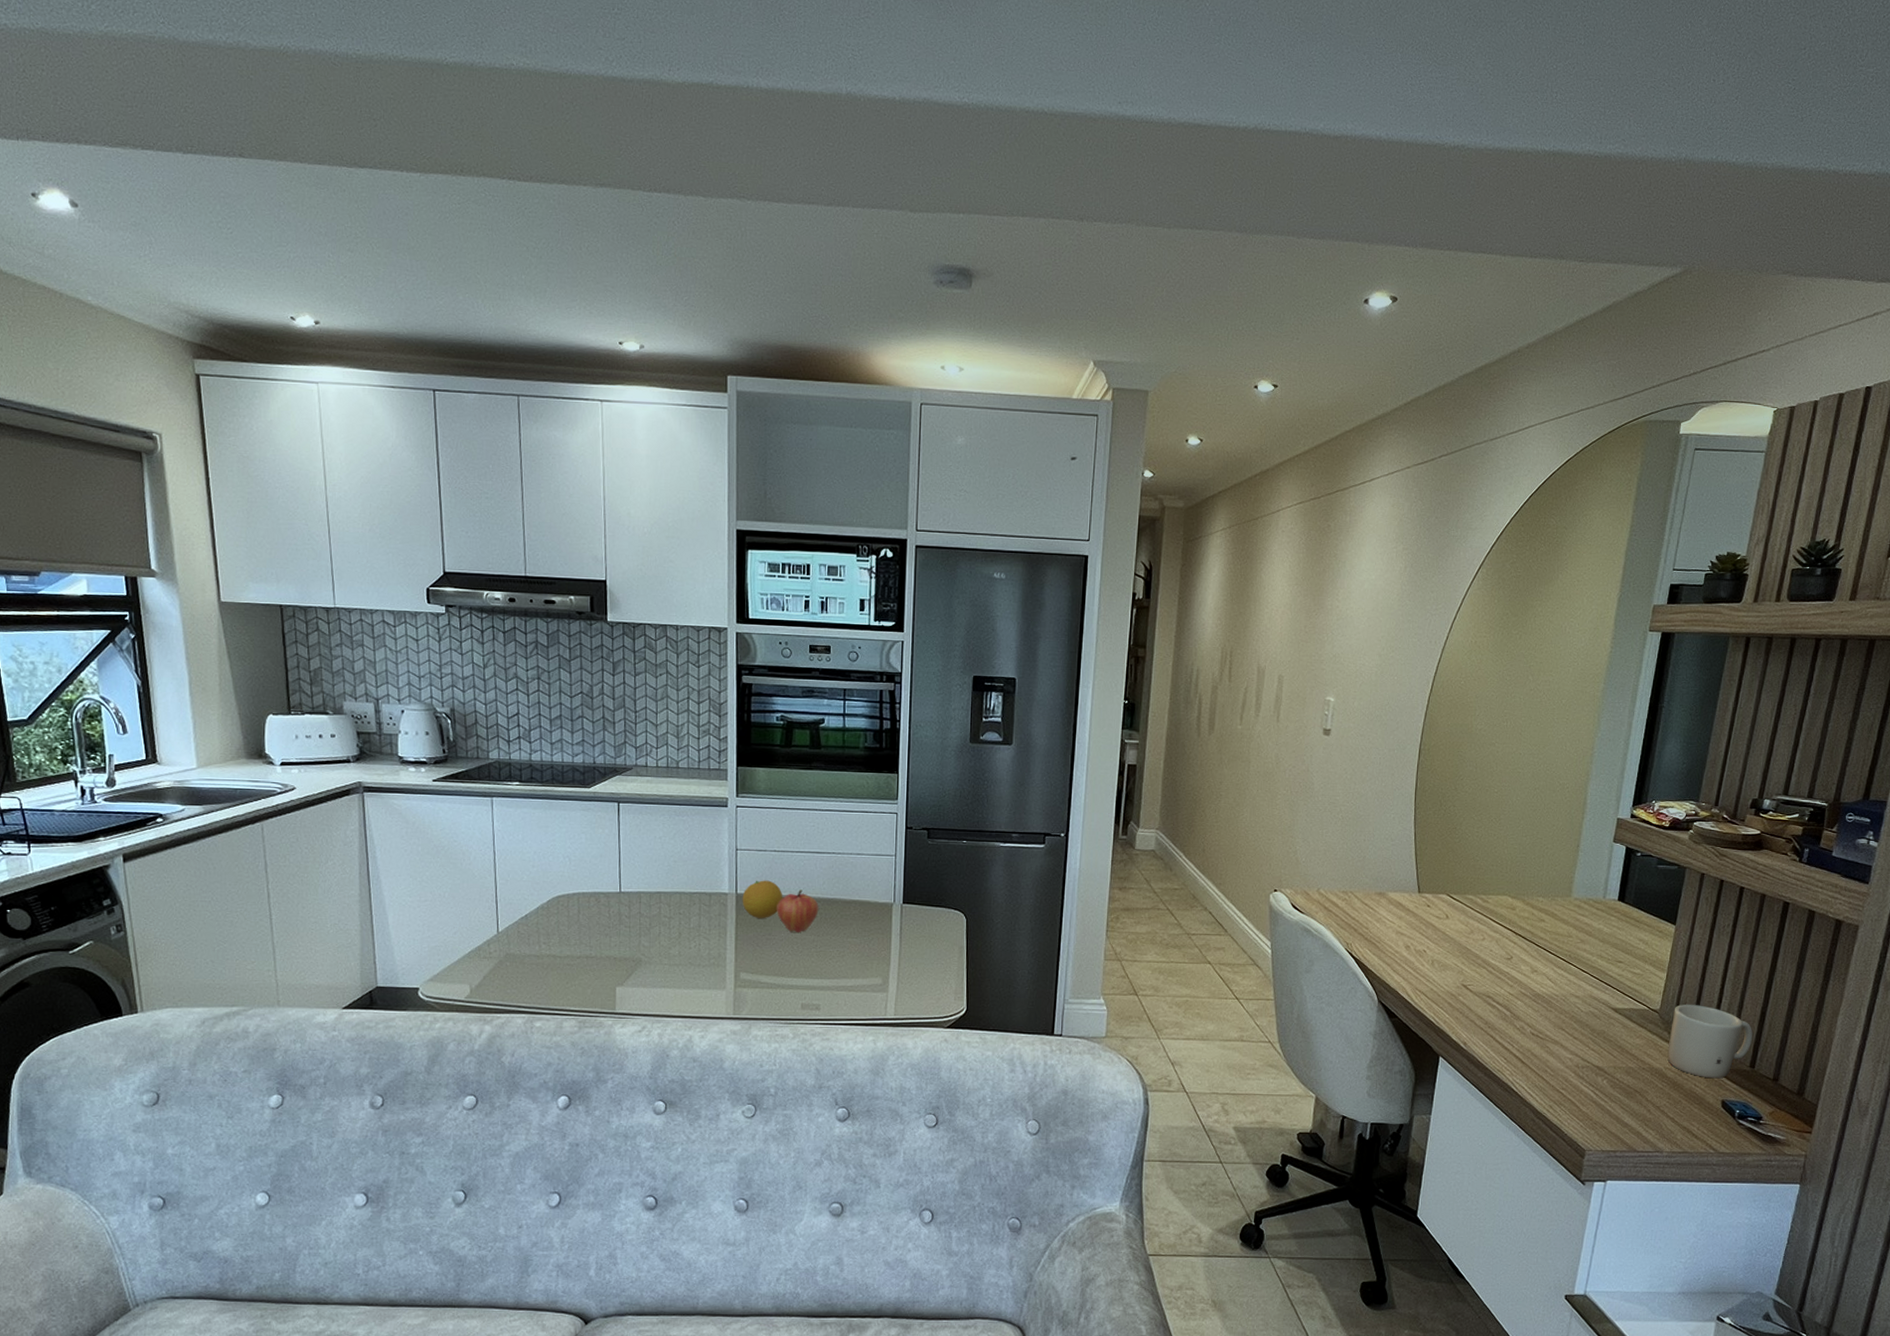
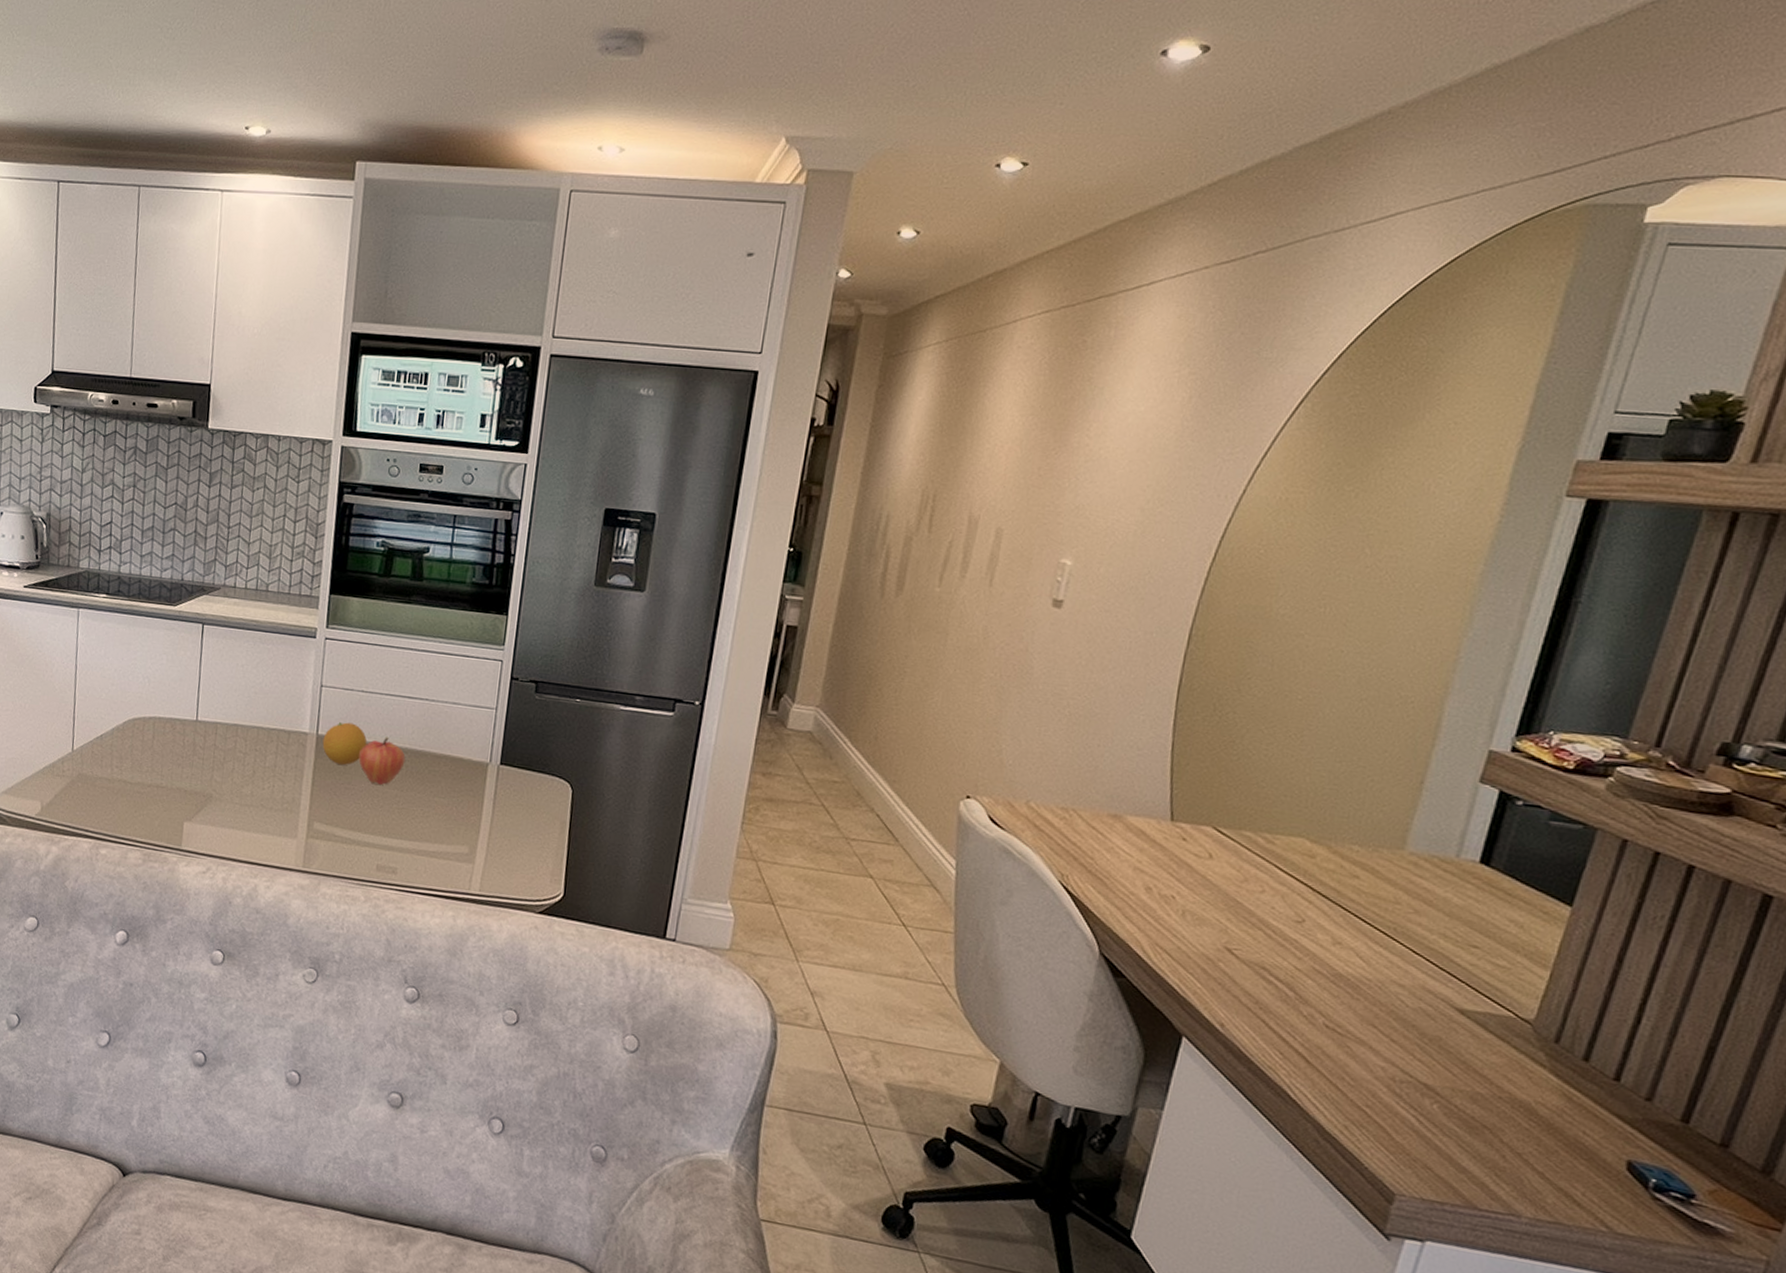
mug: present [1667,1005,1753,1079] -> none [1541,1017,1691,1130]

